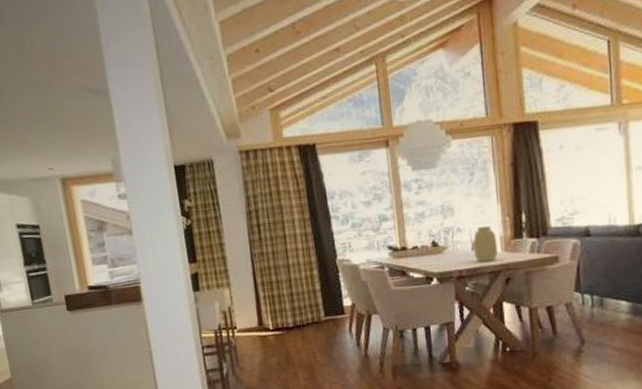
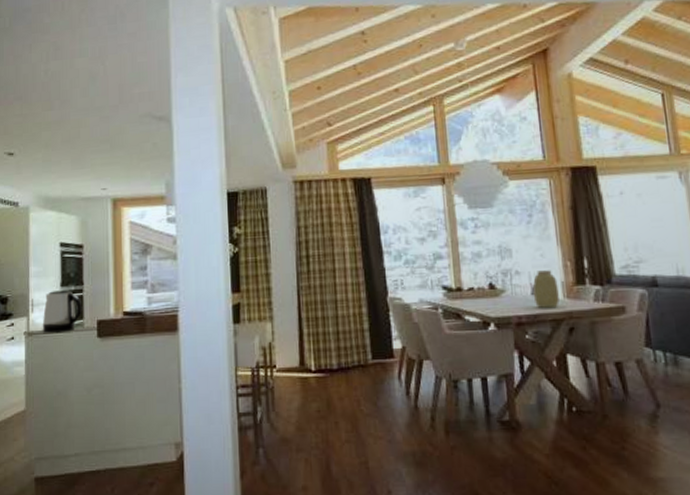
kettle: none [11,268,49,311] -> present [42,289,83,334]

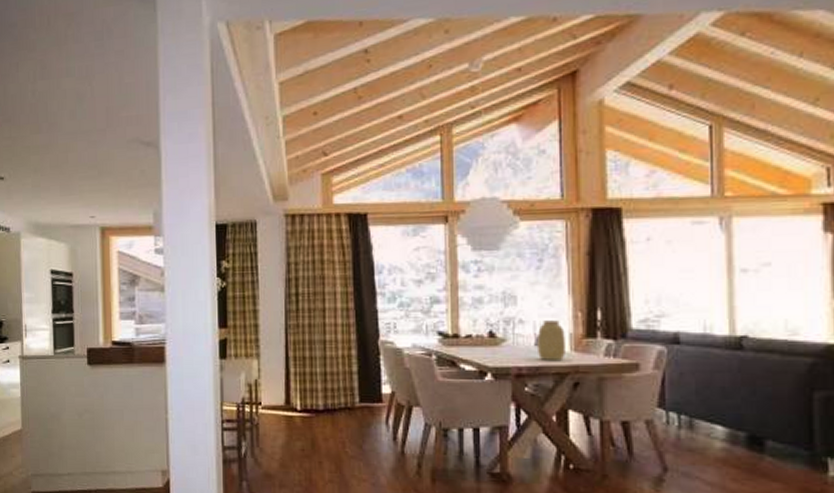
kettle: present [42,289,83,334] -> none [35,316,73,359]

